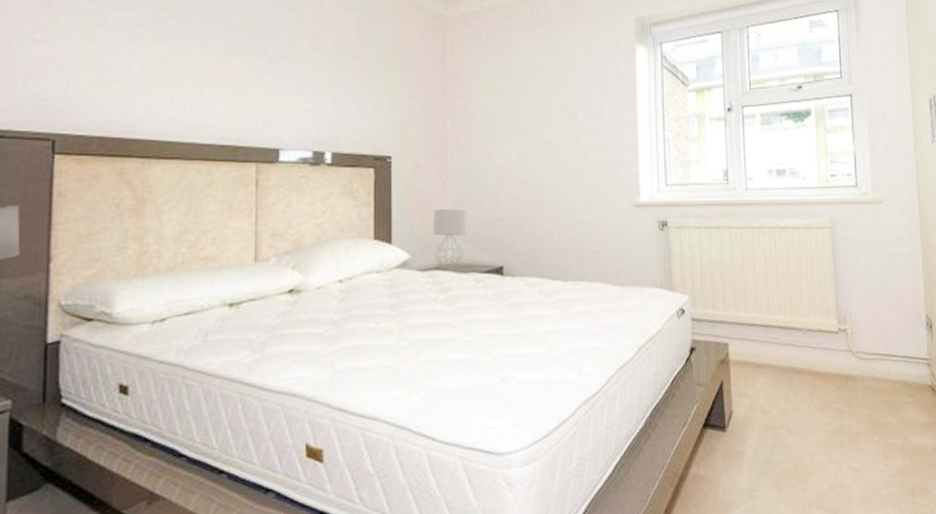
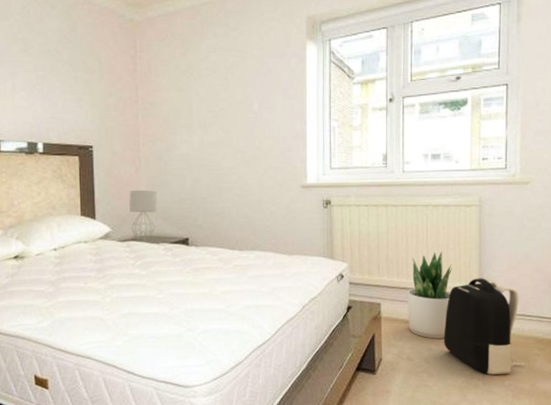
planter: none [758,281,806,386] -> present [407,252,452,339]
backpack: none [801,311,895,429] -> present [443,278,525,375]

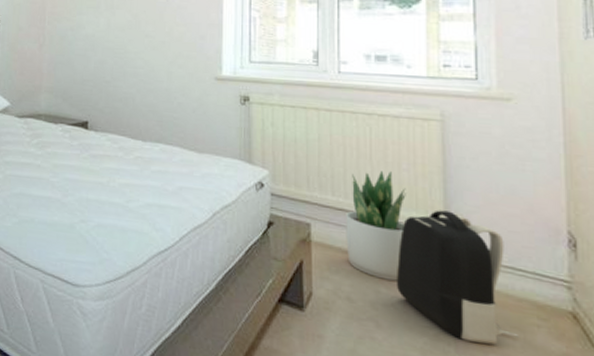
table lamp: present [129,190,158,240] -> none [30,67,59,119]

